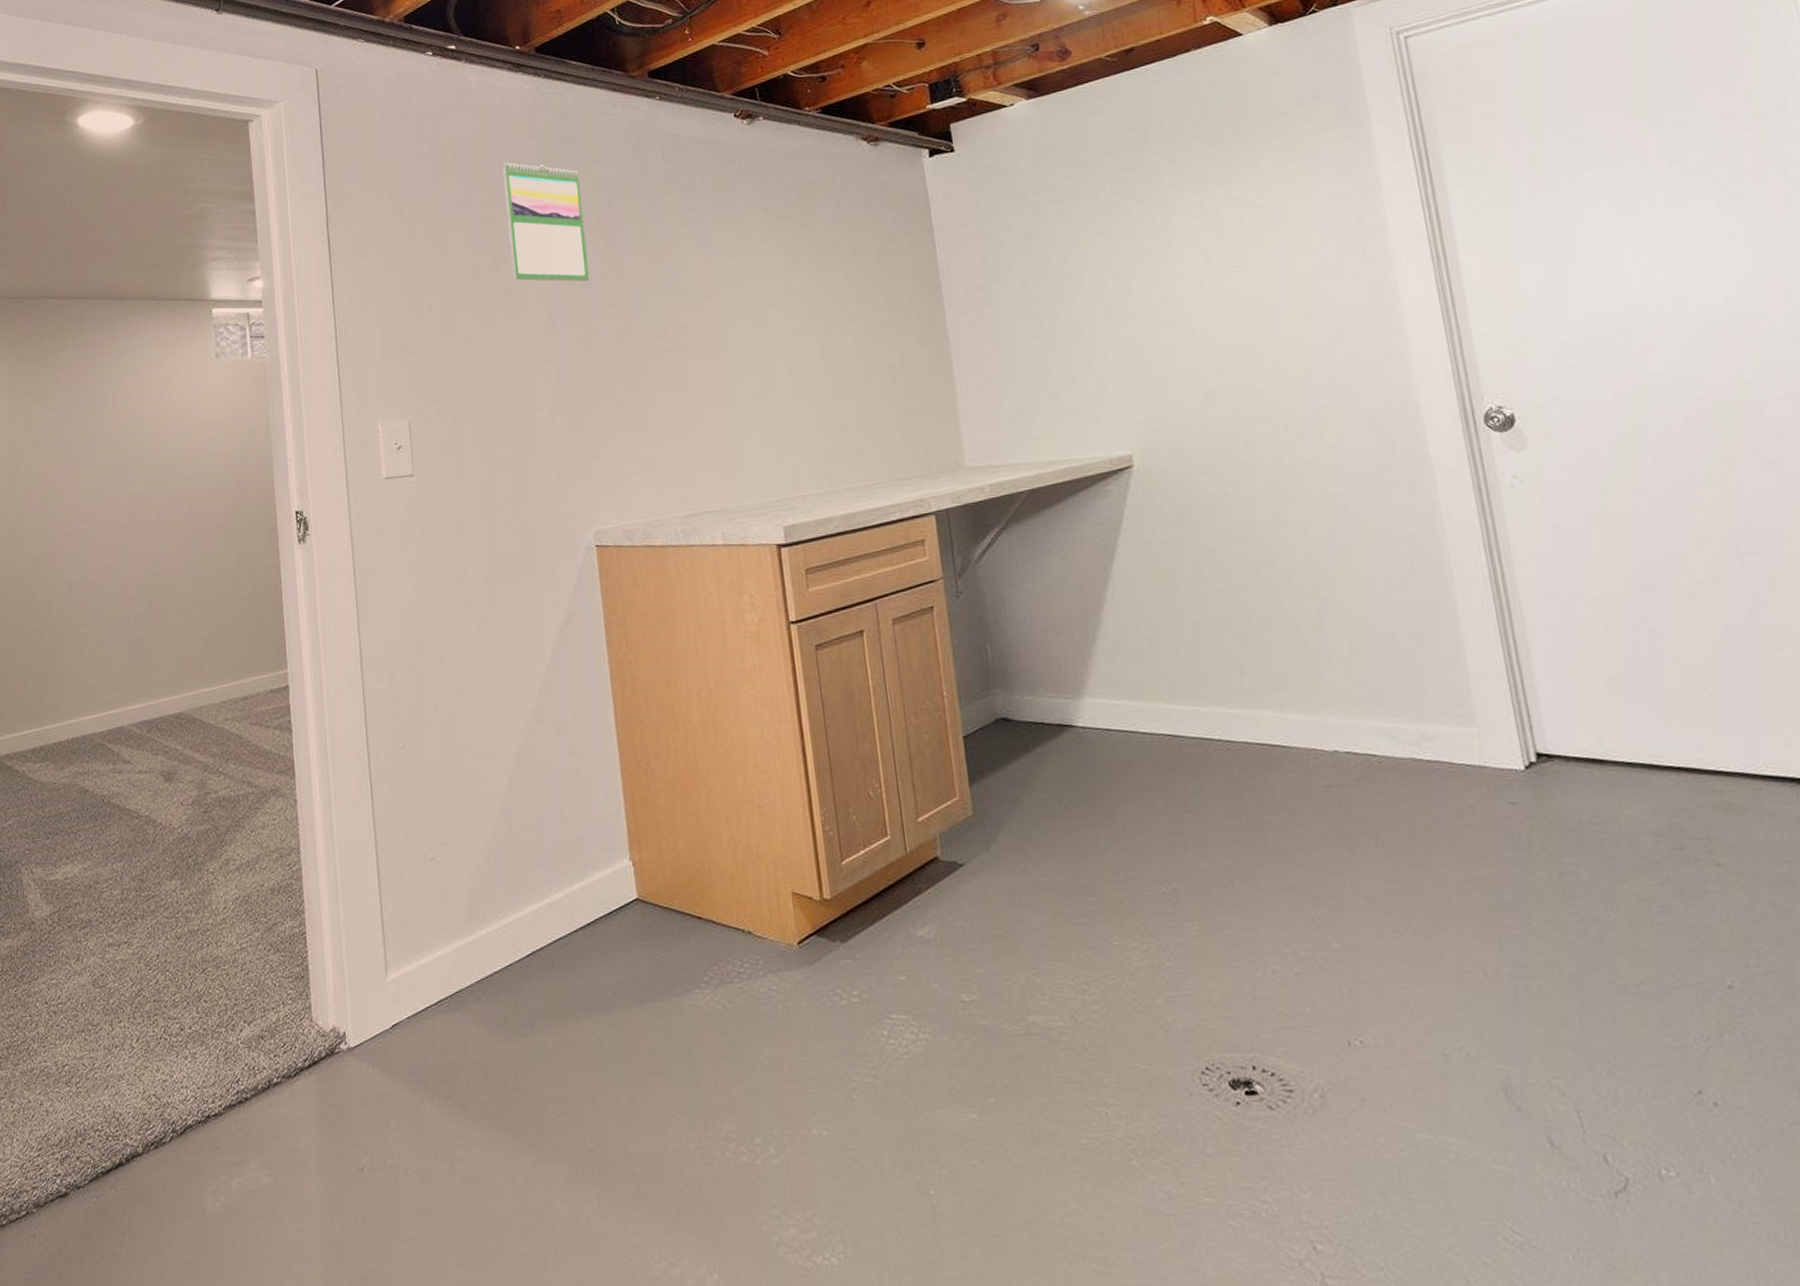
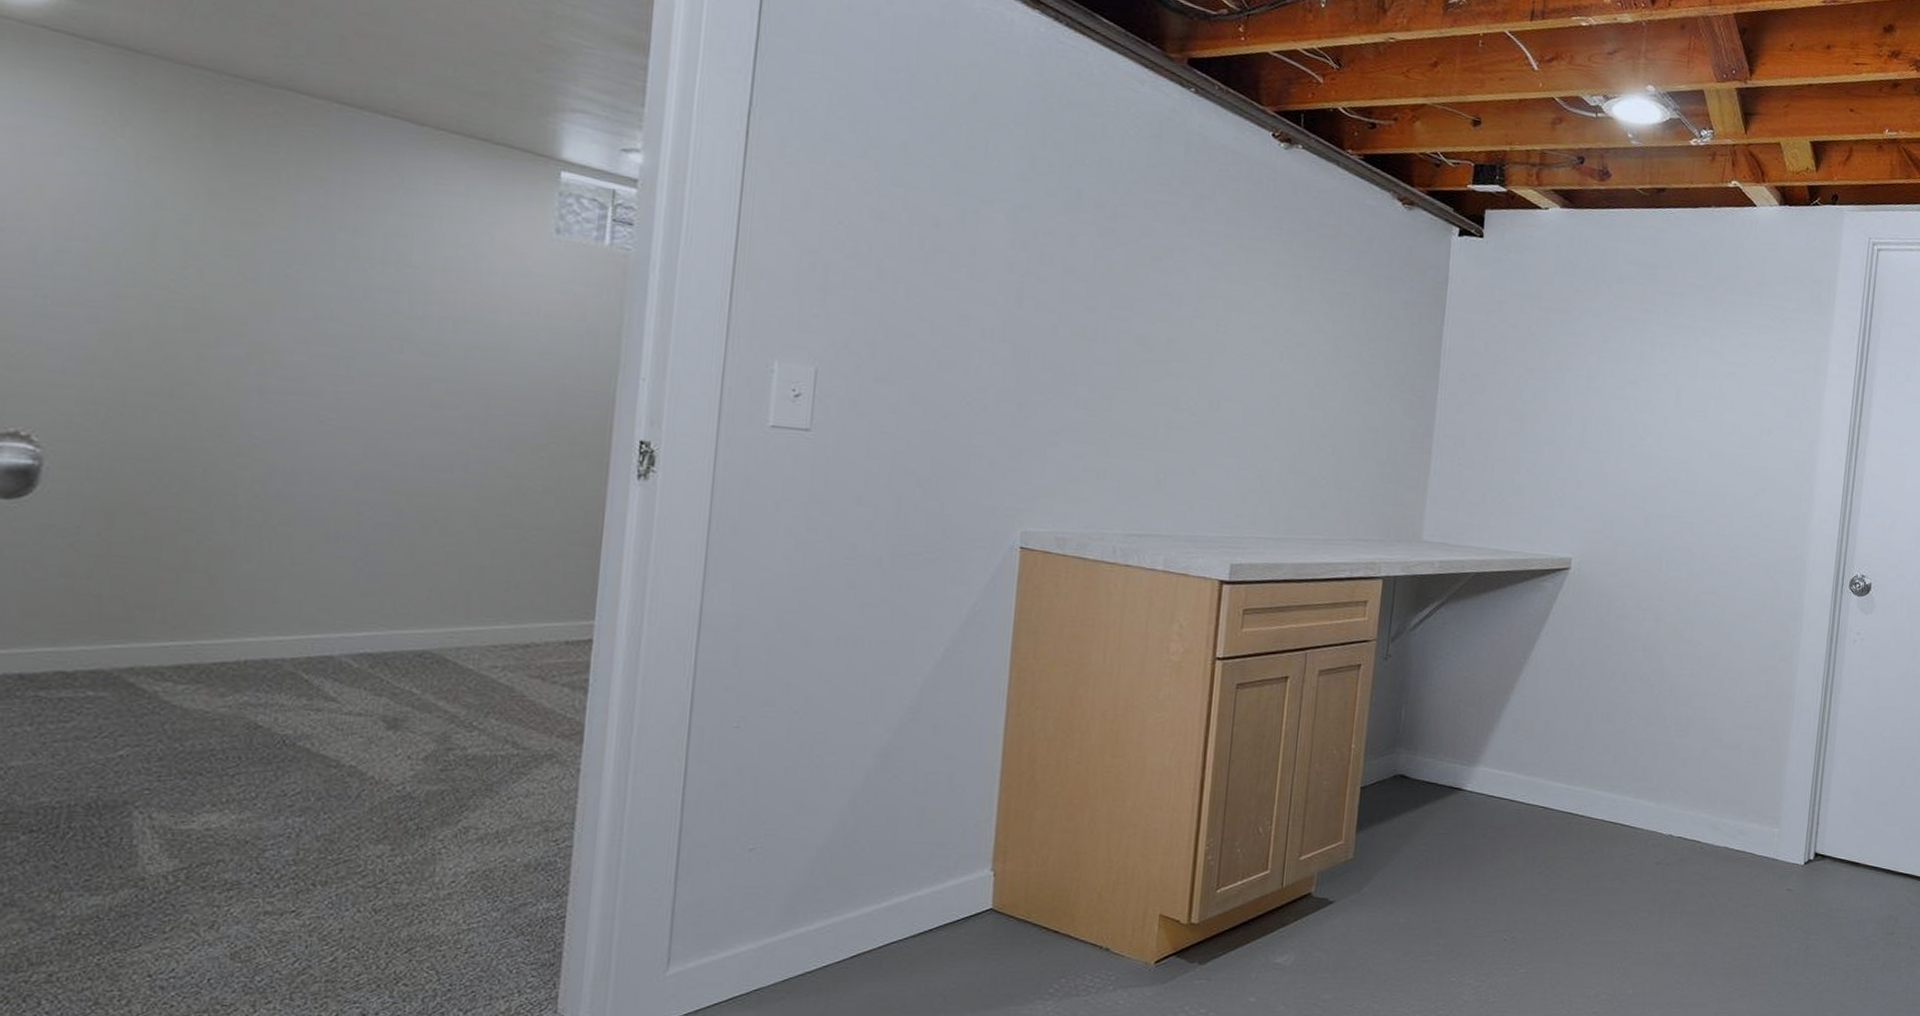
calendar: present [502,162,590,282] -> none [982,106,1084,266]

